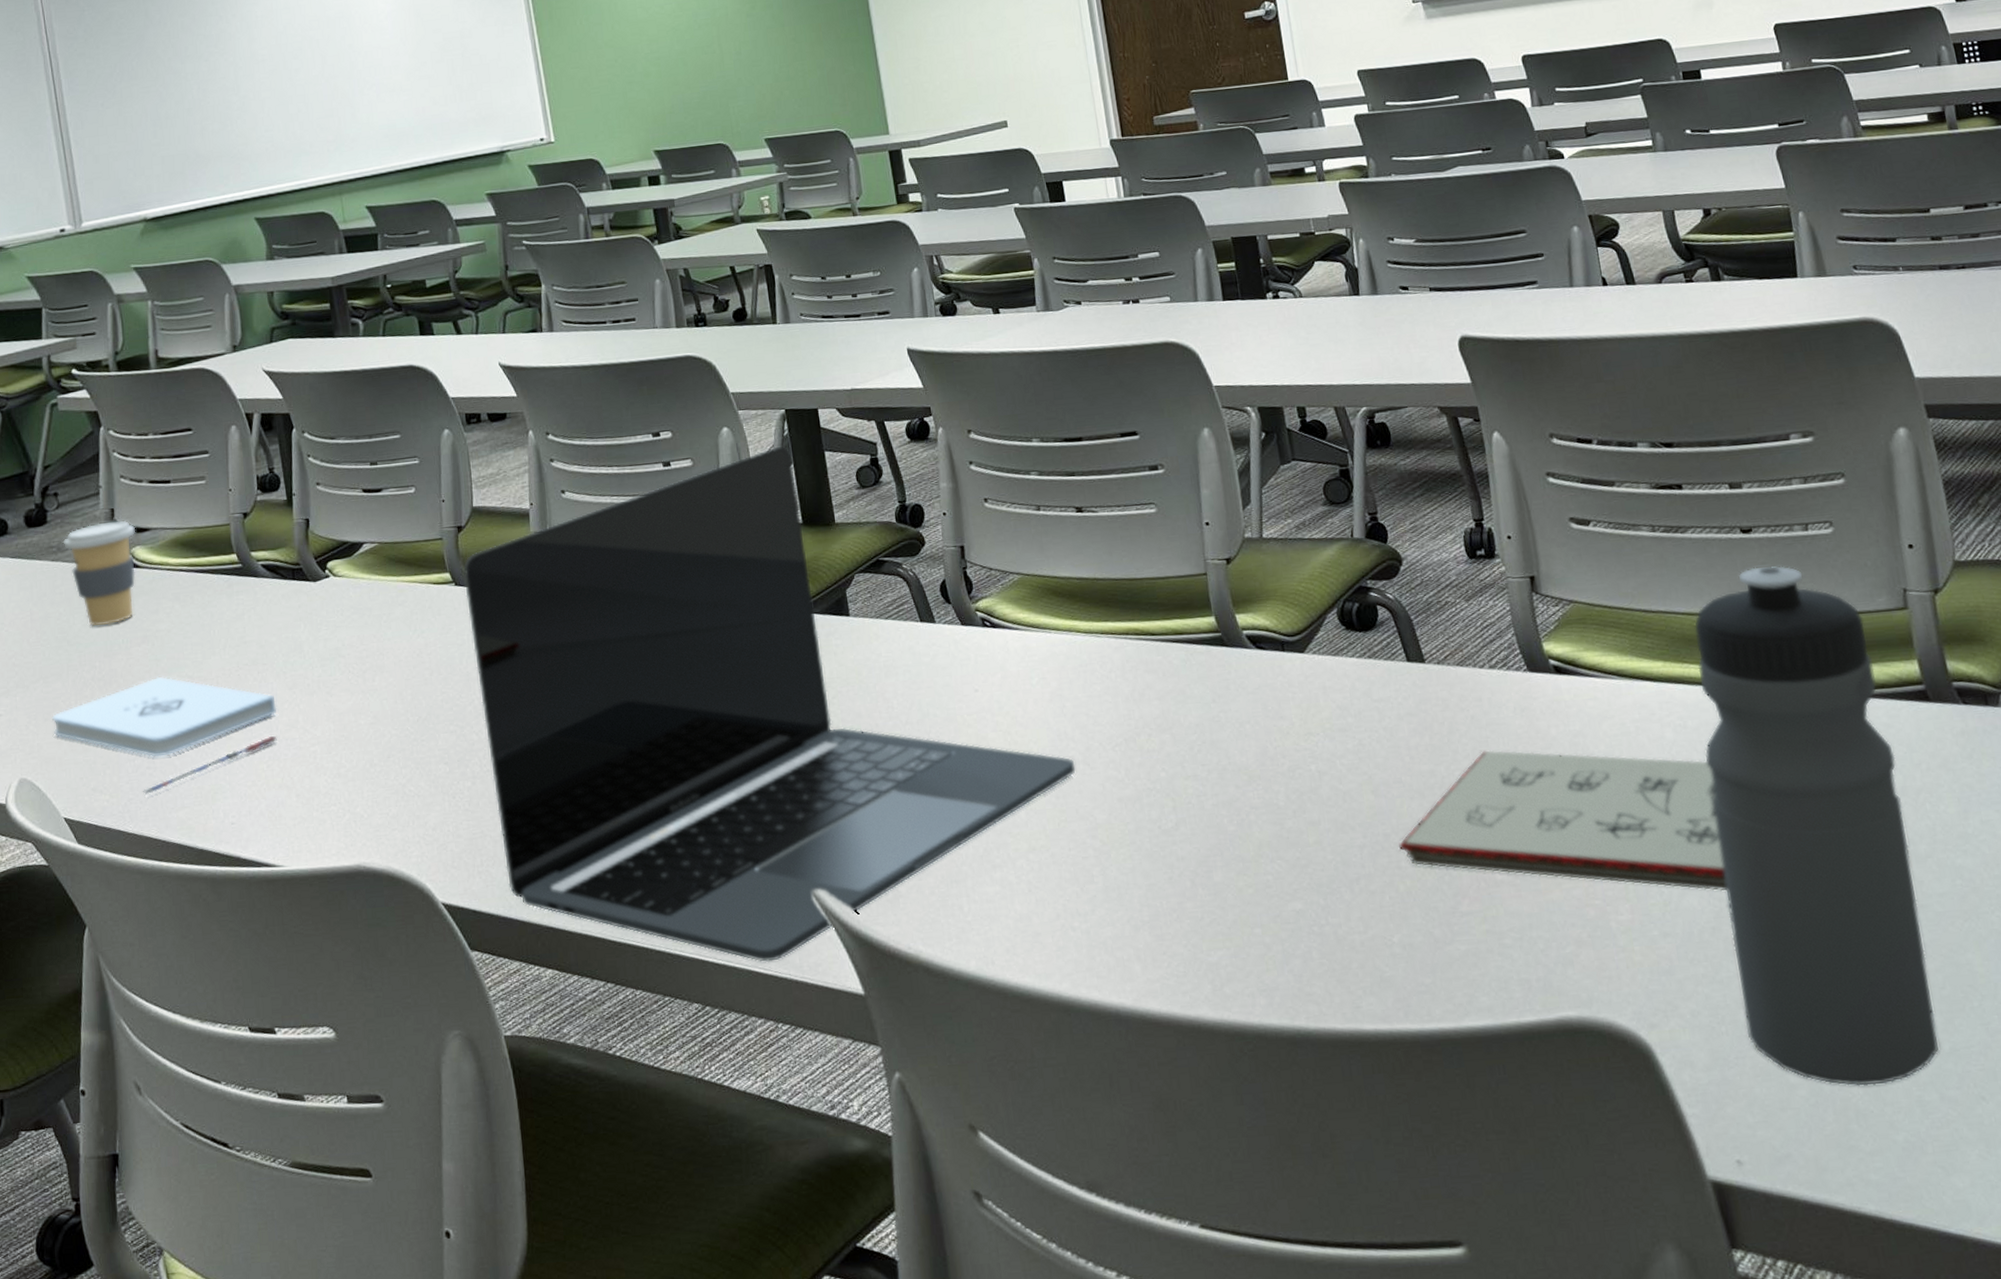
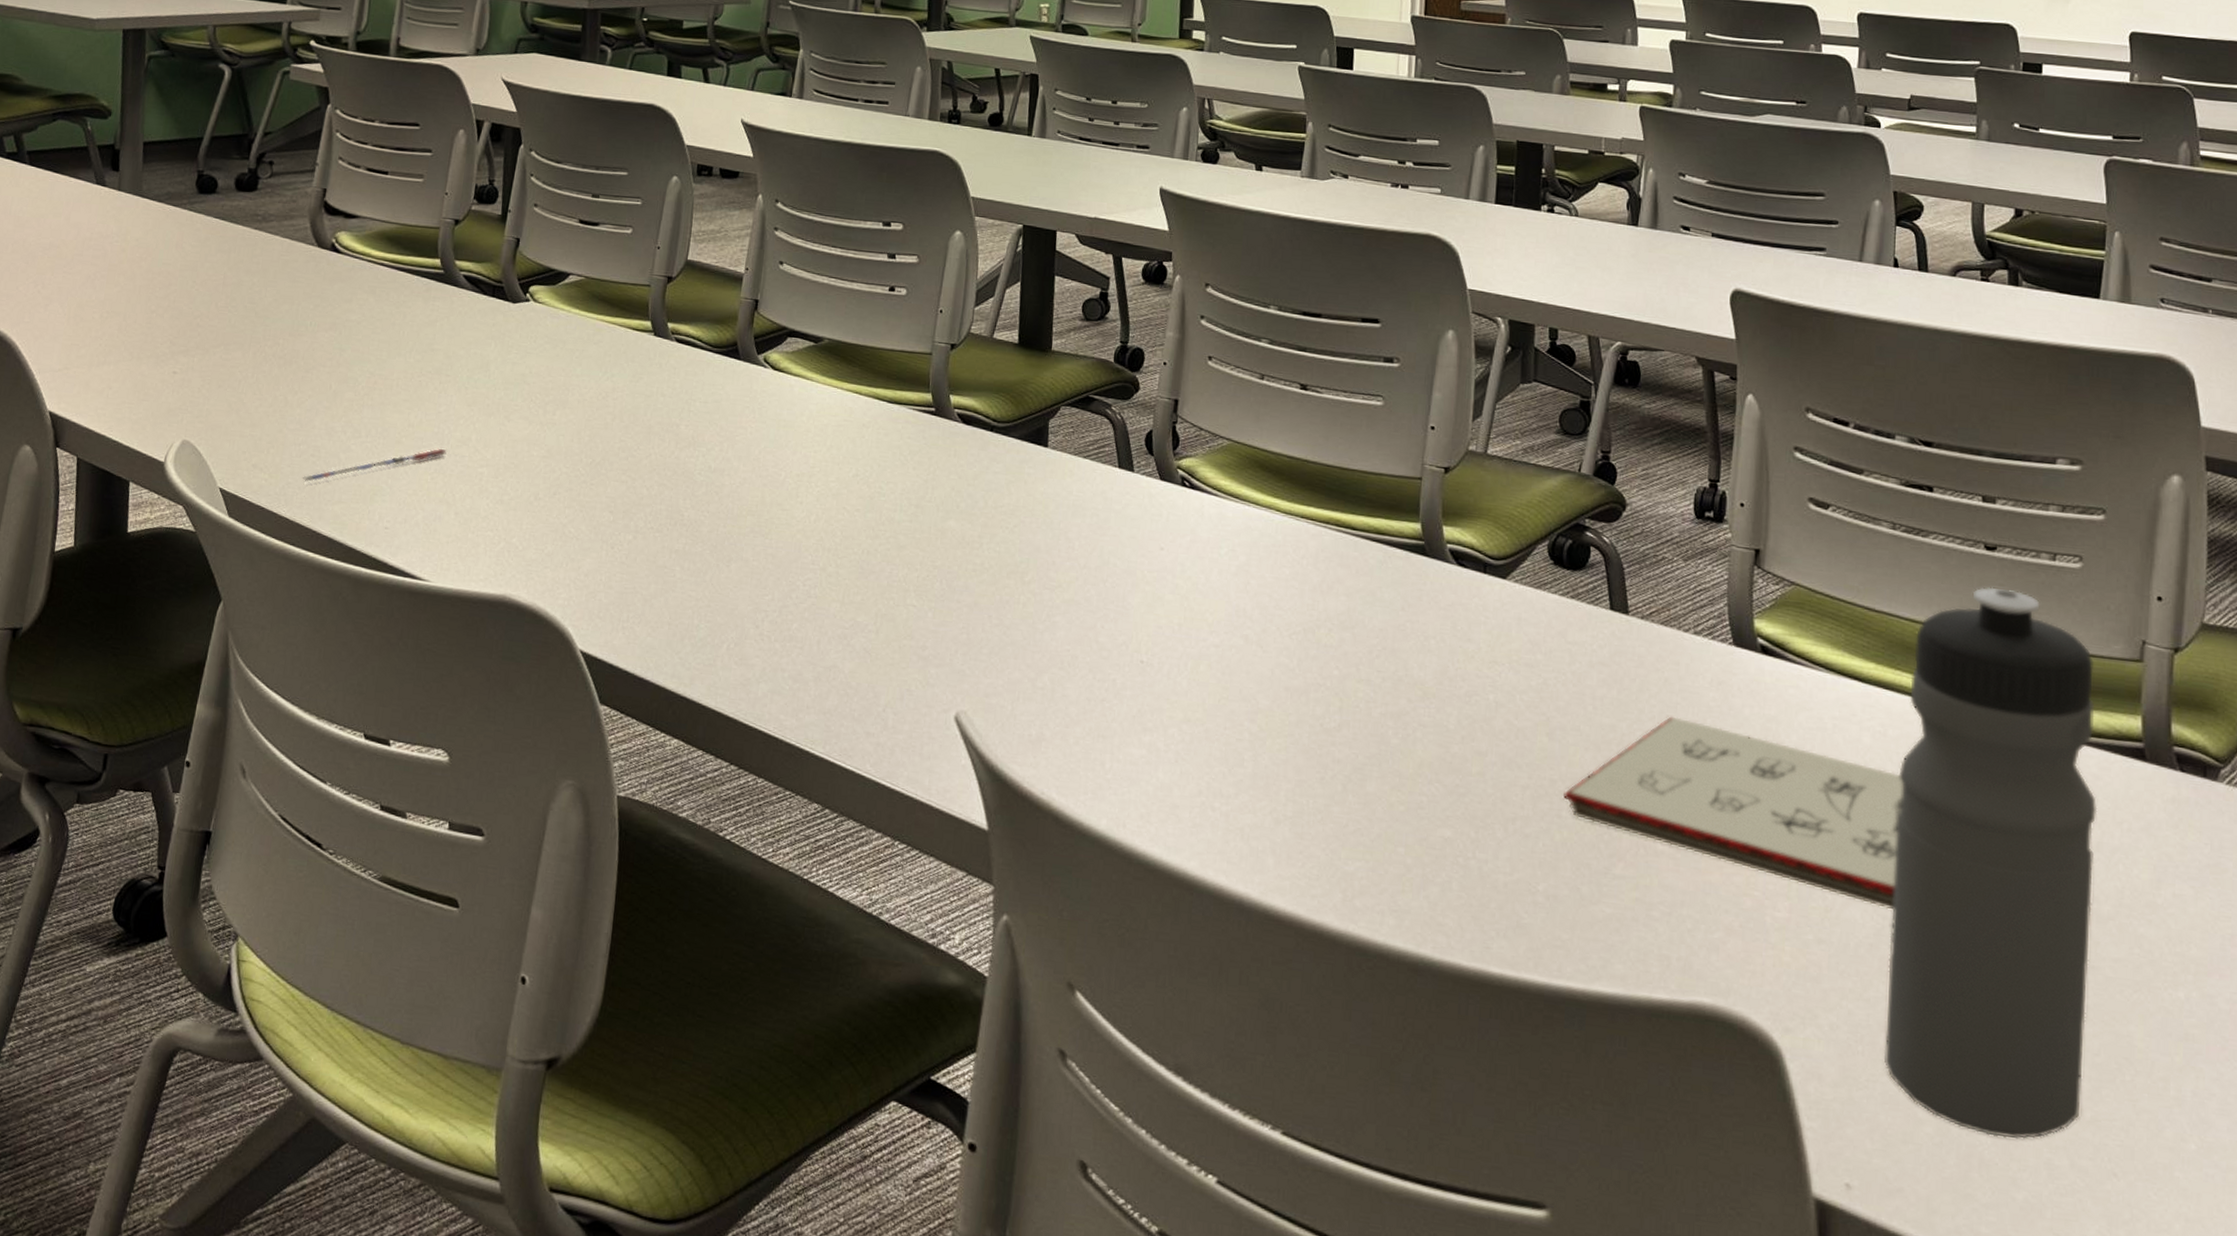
notepad: present [51,676,277,757] -> none [225,366,452,447]
coffee cup: present [63,520,135,627] -> none [269,200,344,305]
laptop: present [462,445,1076,962] -> none [650,260,1248,778]

